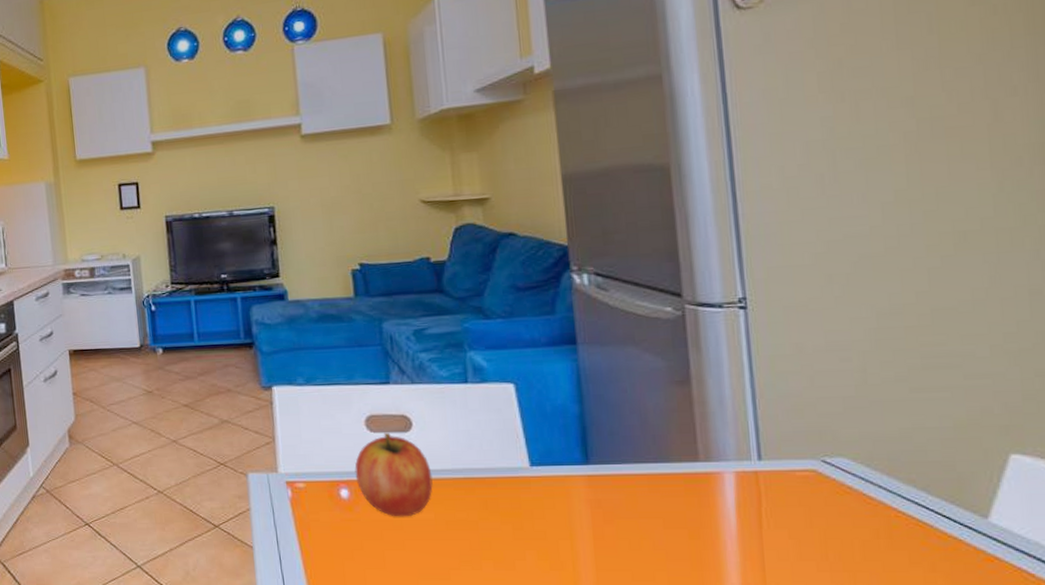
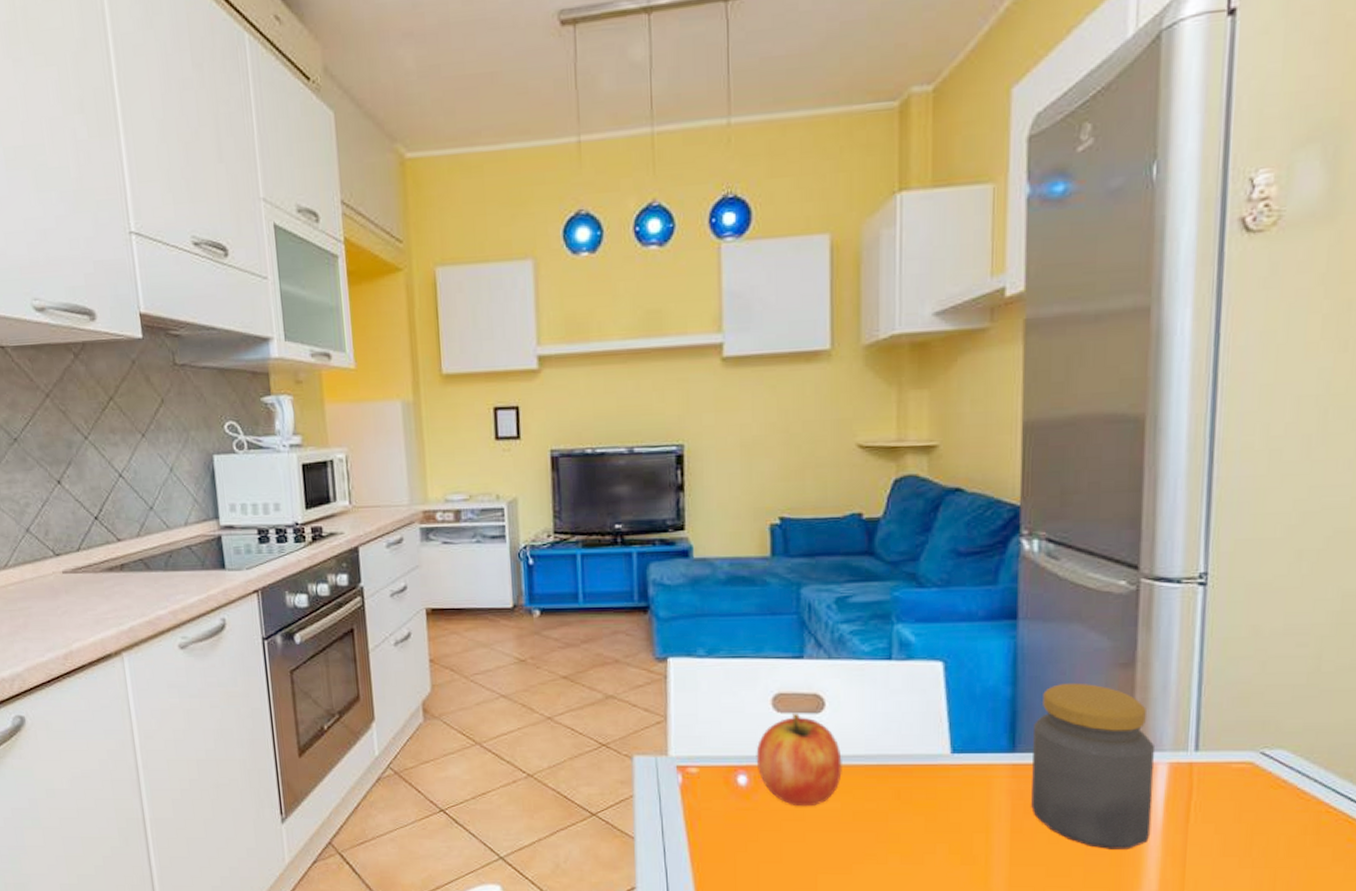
jar: none [602,399,727,554] -> present [1031,682,1156,849]

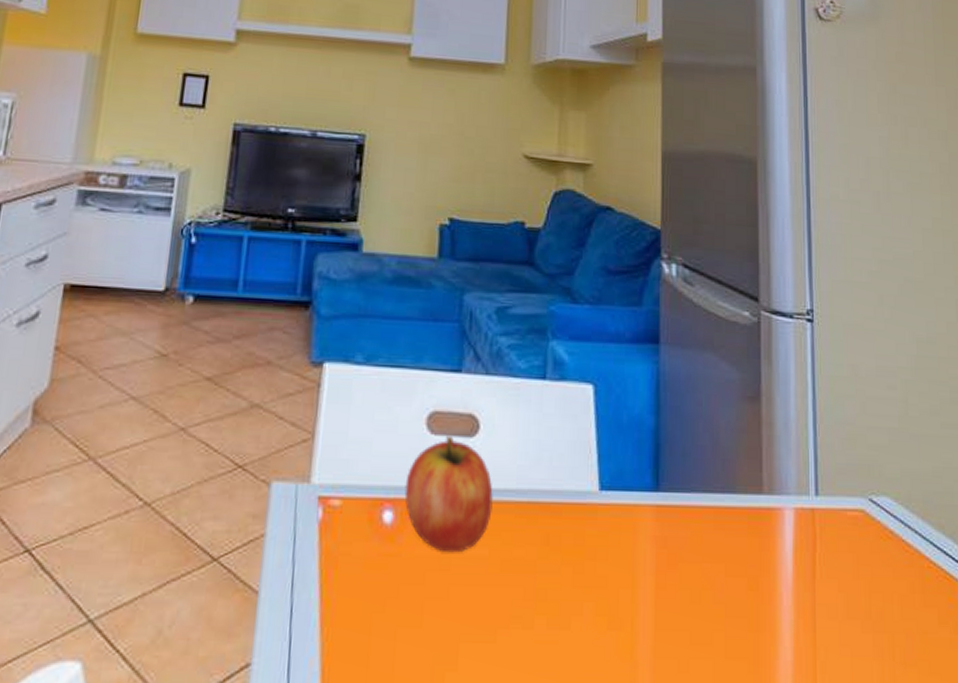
jar: present [1031,682,1156,849] -> none [674,415,783,610]

